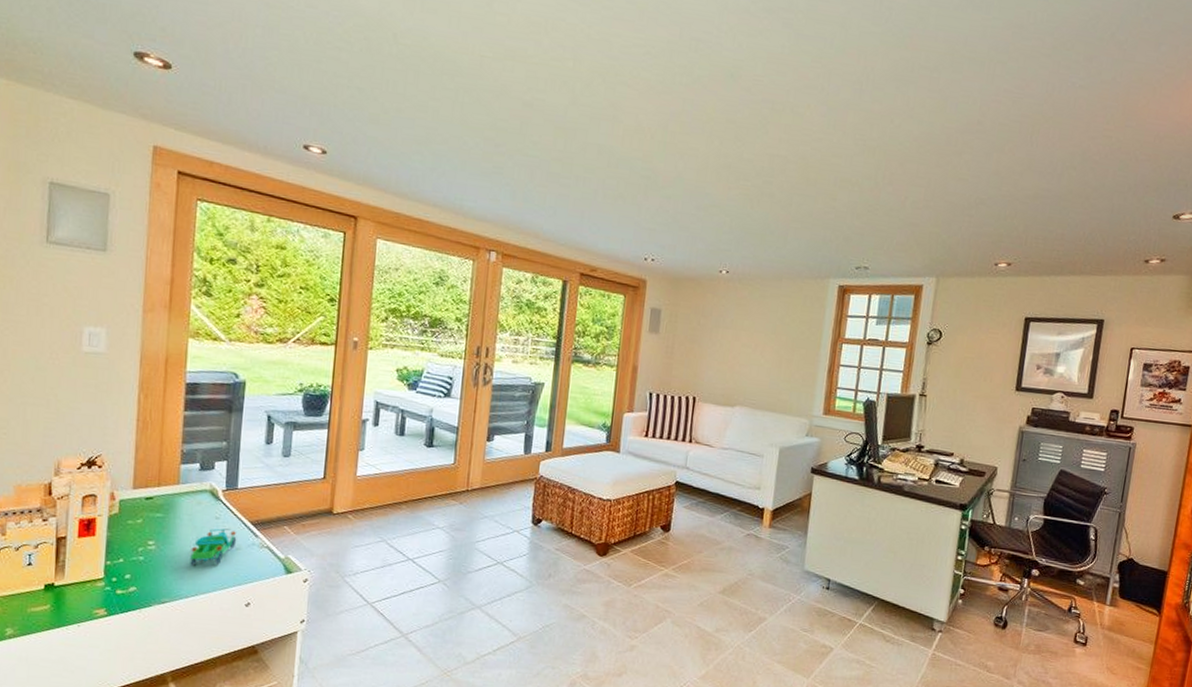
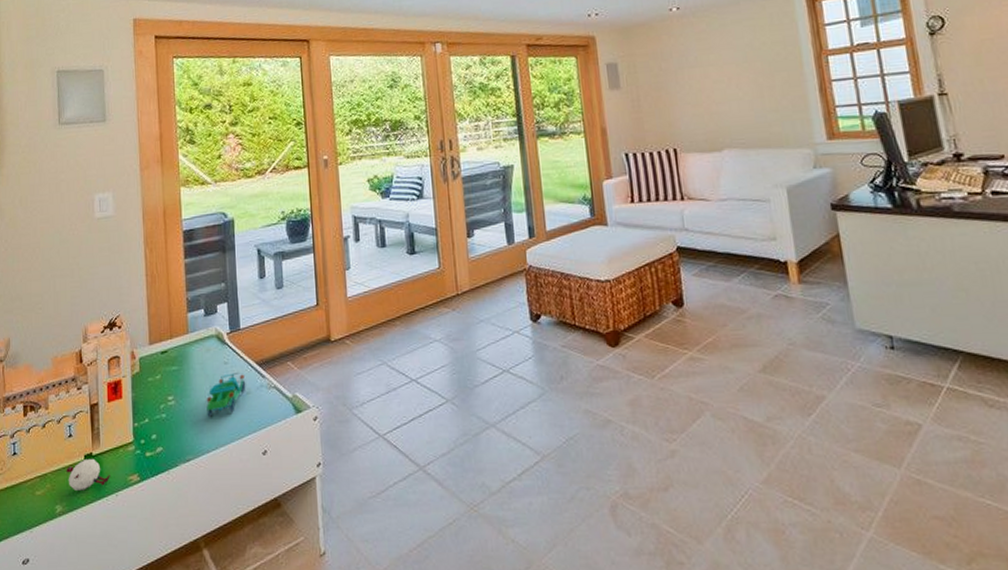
toy figure: none [21,588,73,618] -> present [66,458,110,491]

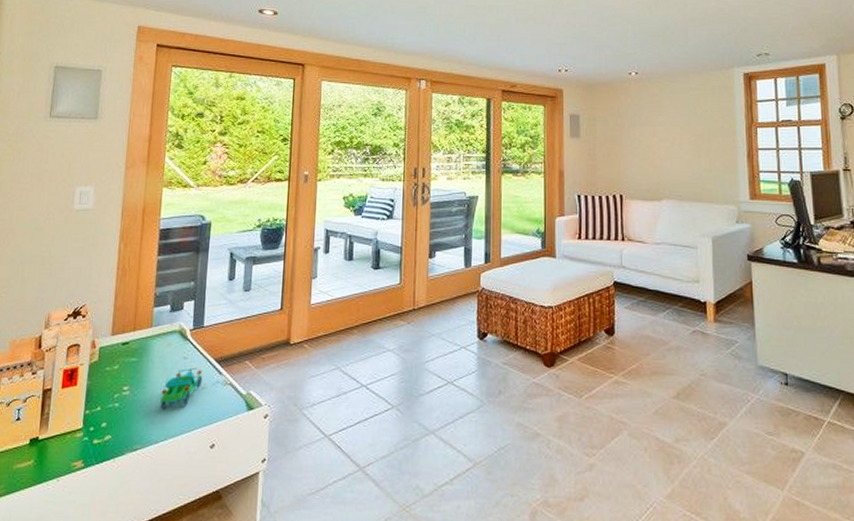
toy figure: present [66,458,110,491] -> none [9,442,54,474]

